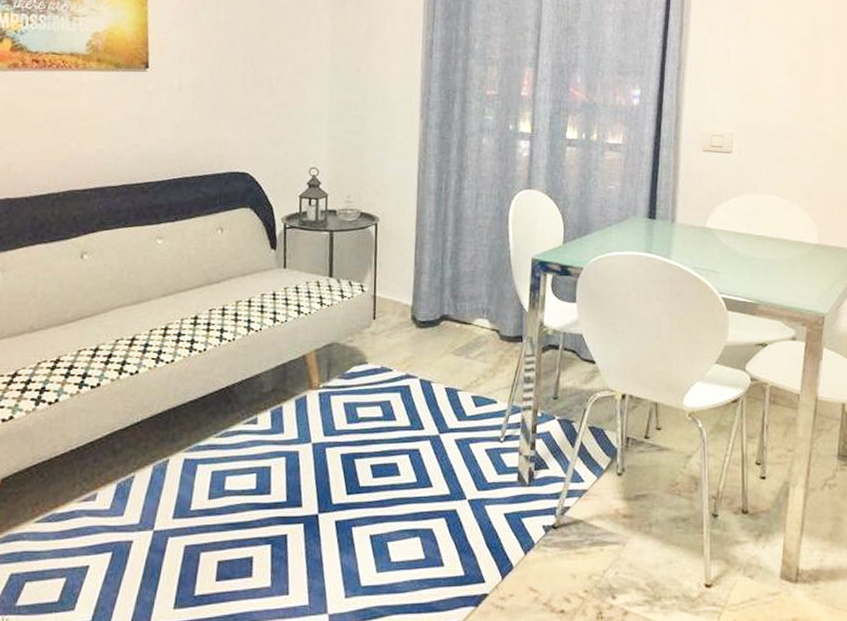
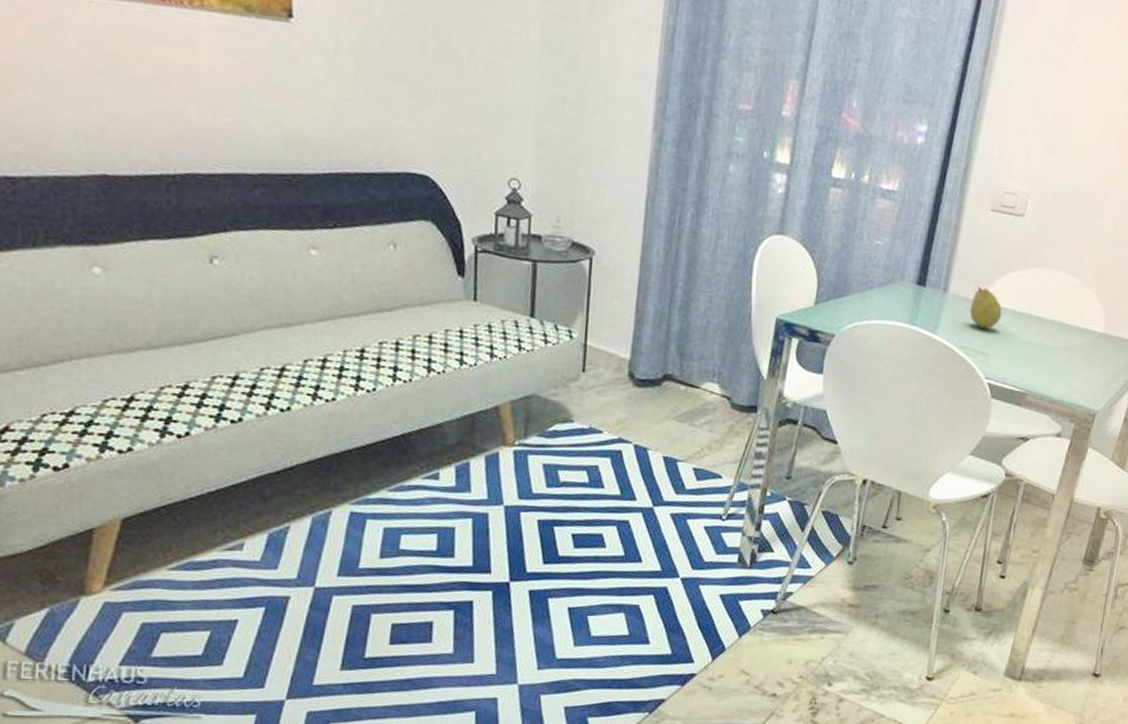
fruit: none [697,215,726,251] -> present [970,286,1002,329]

